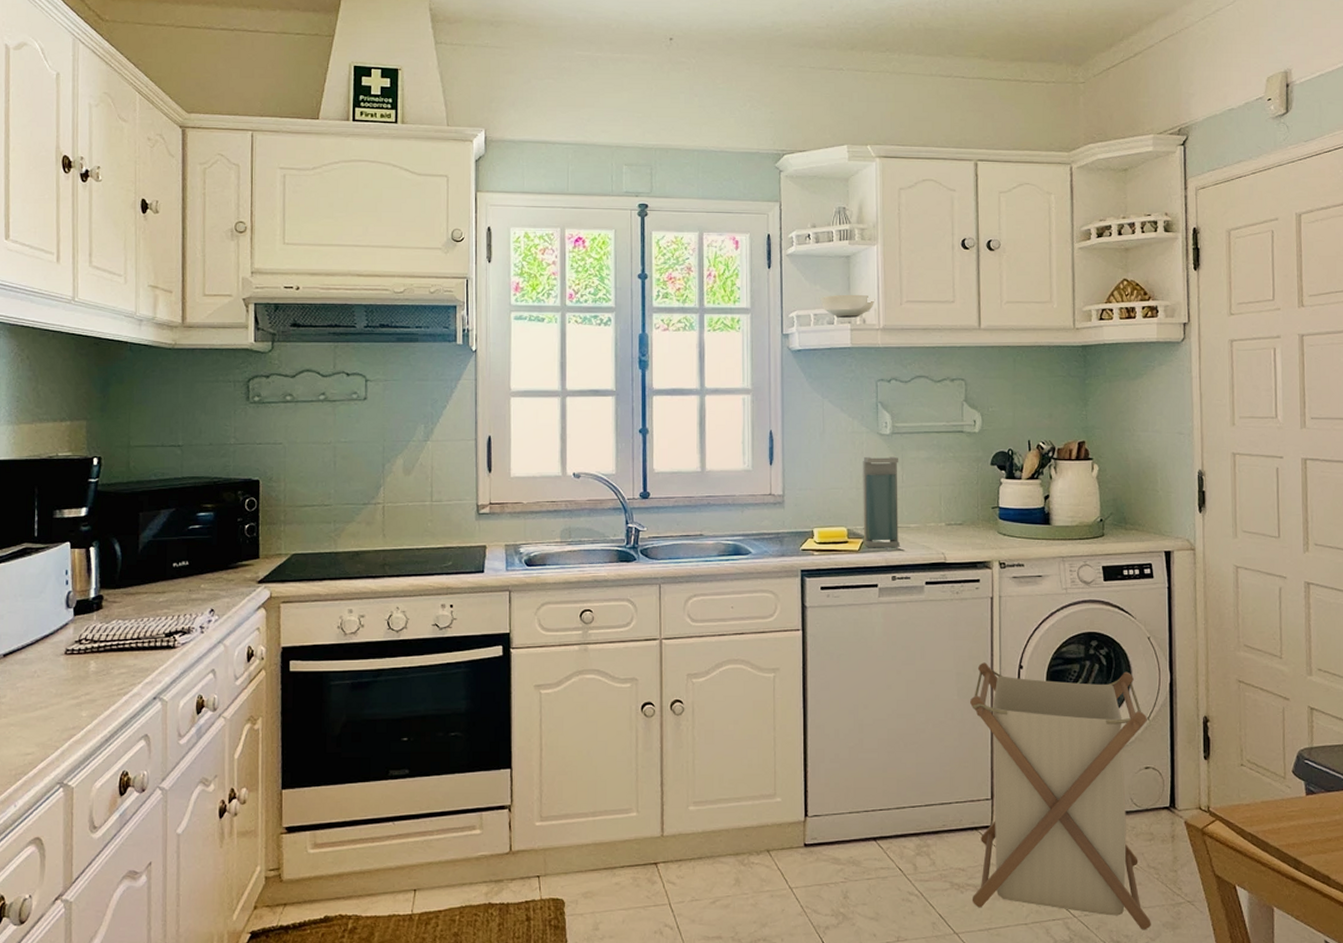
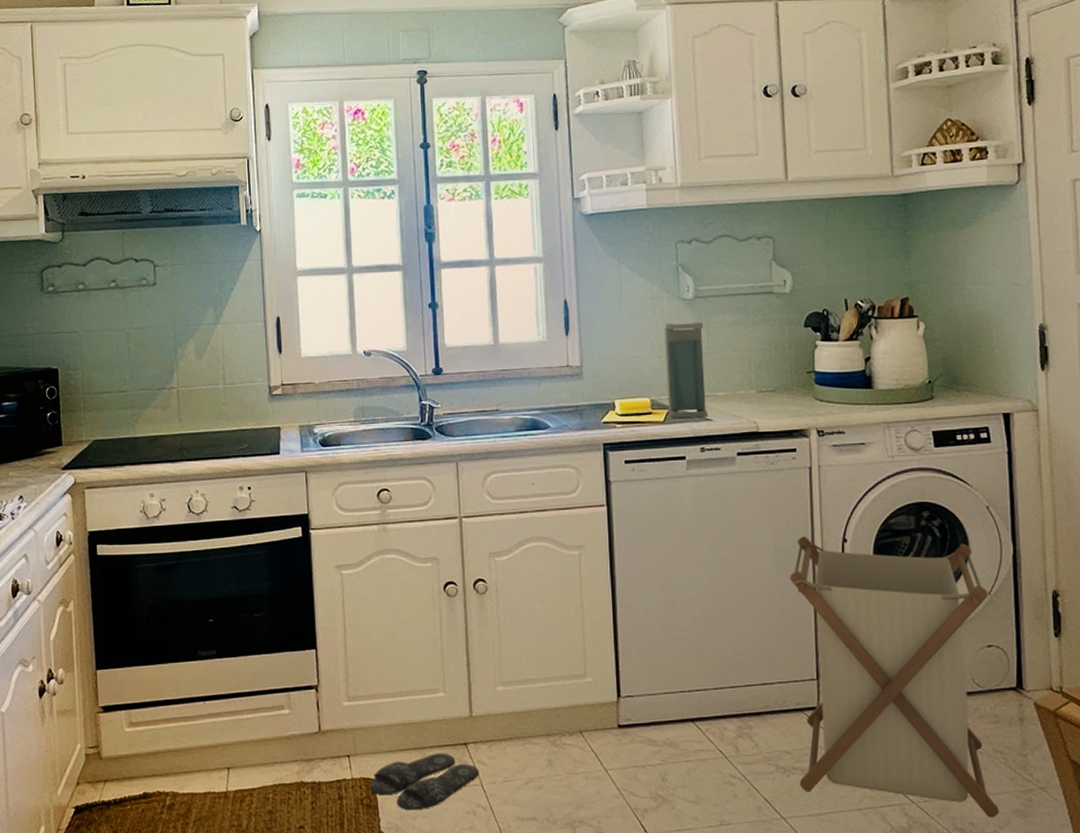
slippers: none [559,873,667,931] -> present [370,753,478,810]
bowl: present [819,294,875,319] -> none [611,151,672,179]

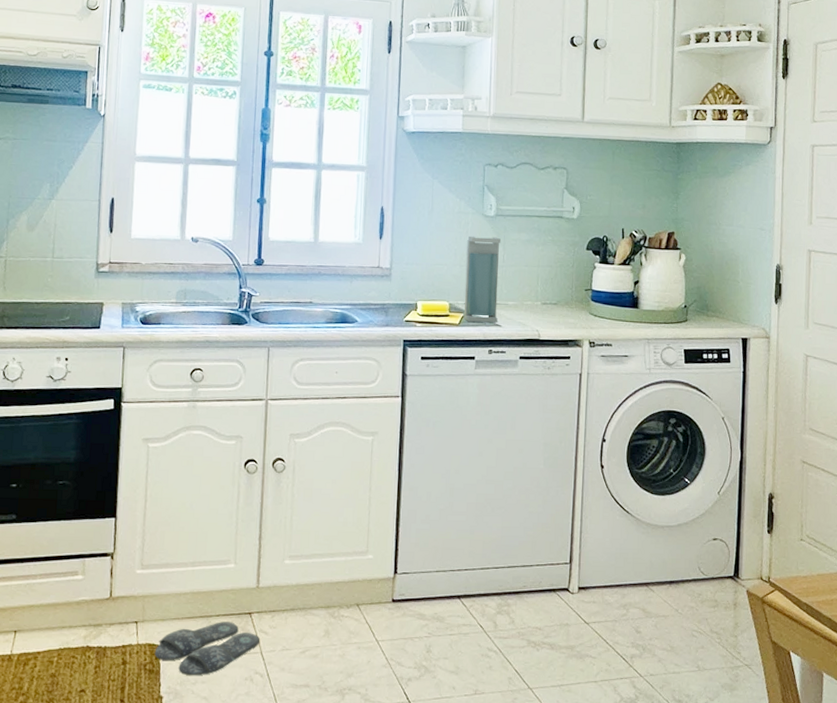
laundry basket: present [790,536,999,818] -> none [546,434,718,691]

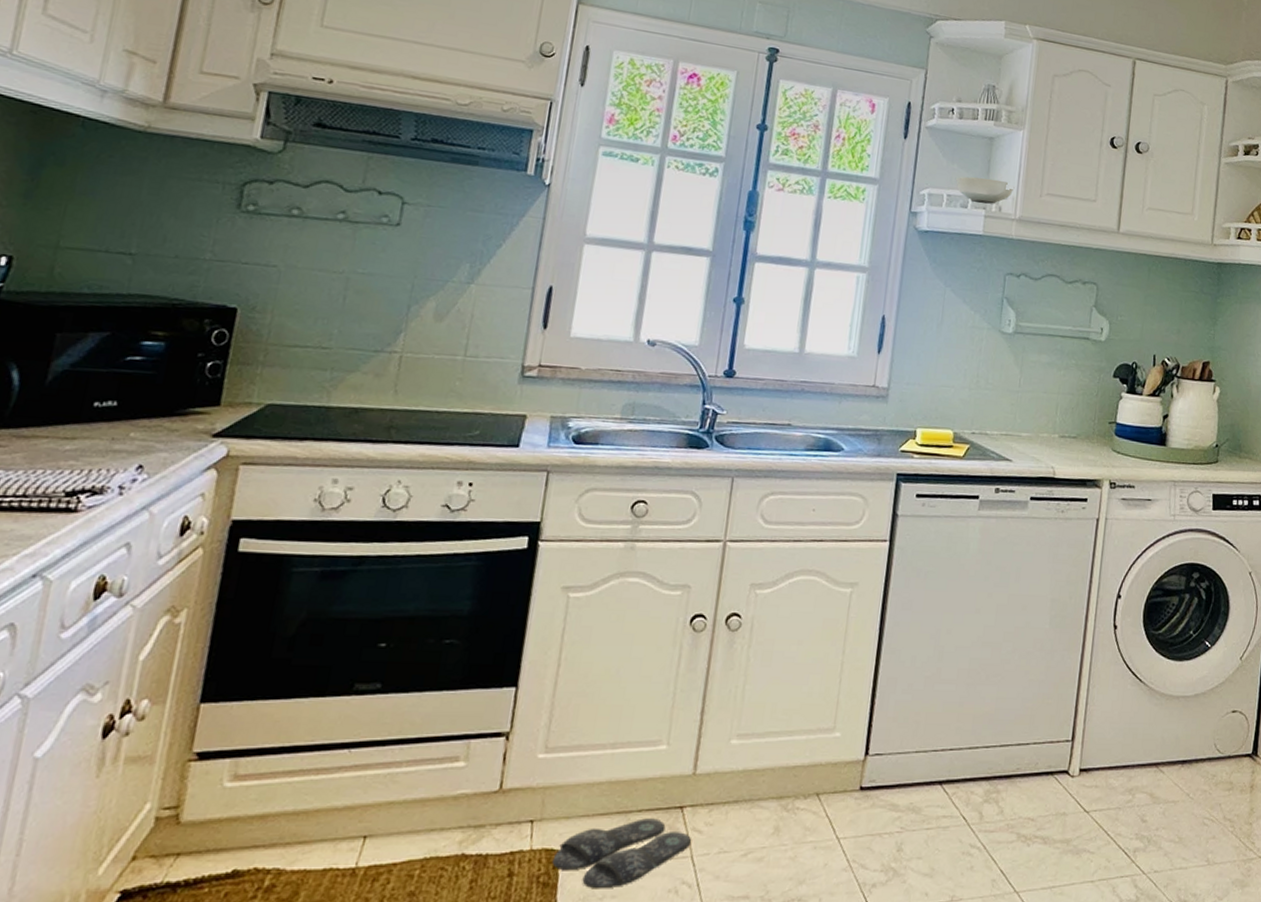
bowl: none [435,82,487,105] -> present [955,176,1015,205]
soap dispenser: present [464,235,501,323] -> none [970,354,1018,457]

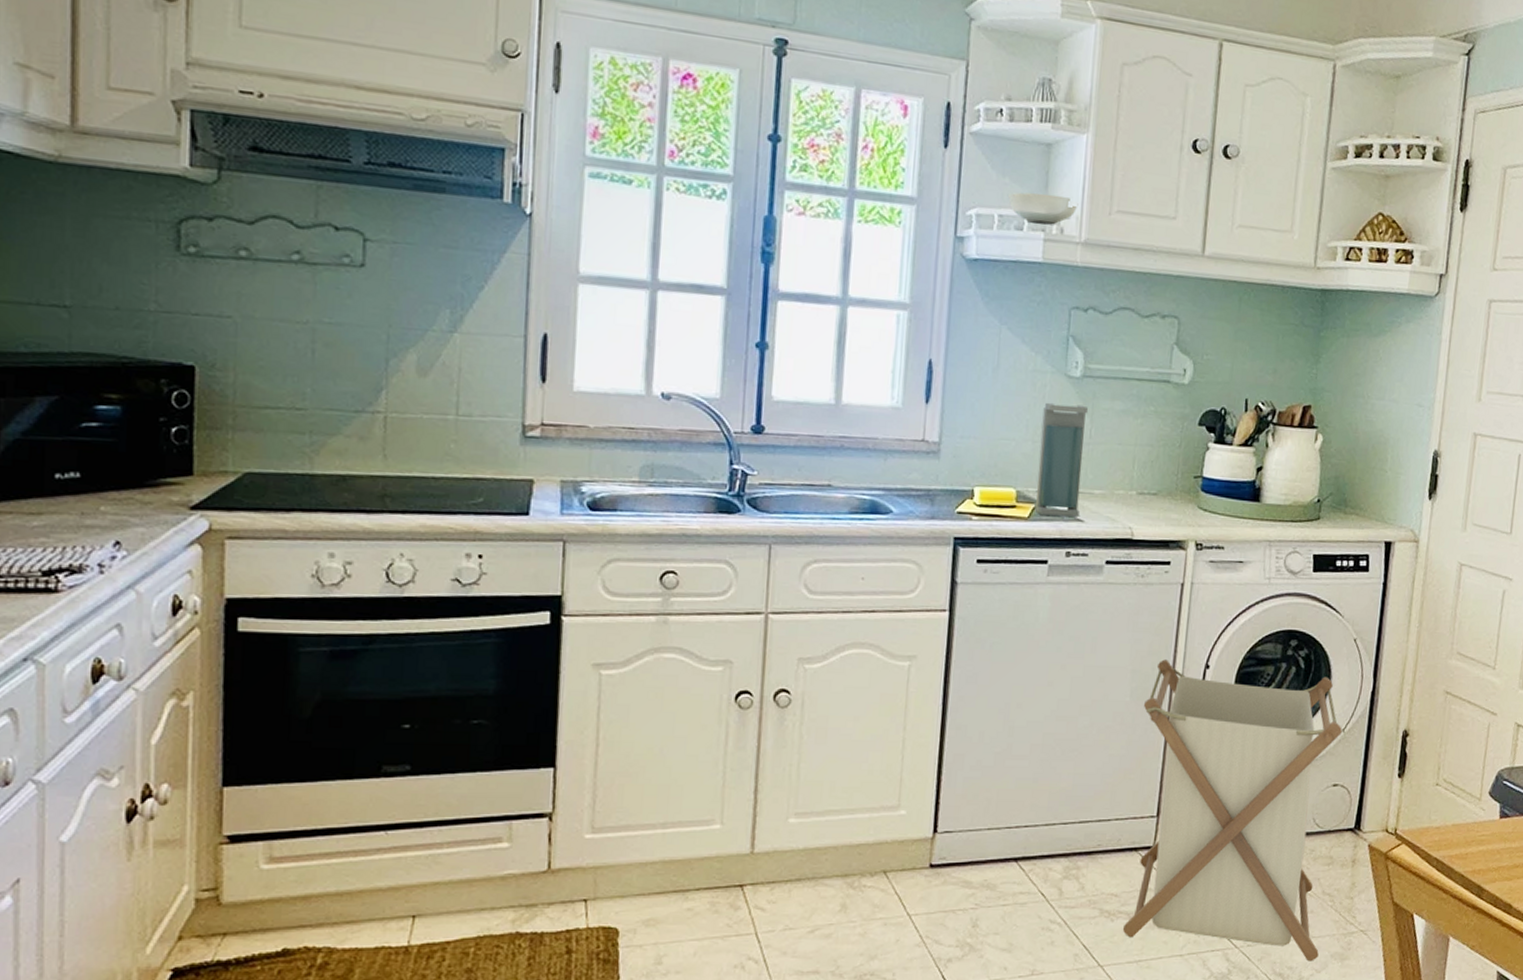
slippers: present [552,818,691,889] -> none [610,897,754,965]
soap dispenser: none [970,354,1018,457] -> present [1036,402,1088,517]
laundry basket: none [1037,589,1240,888] -> present [1122,659,1342,962]

